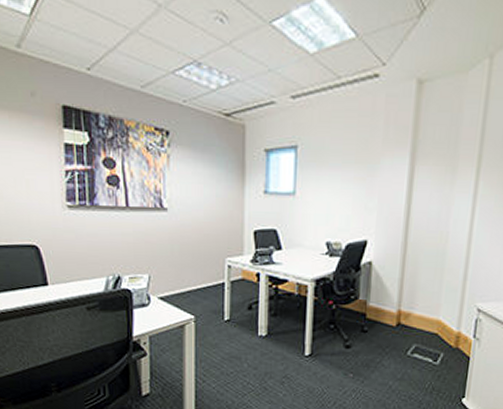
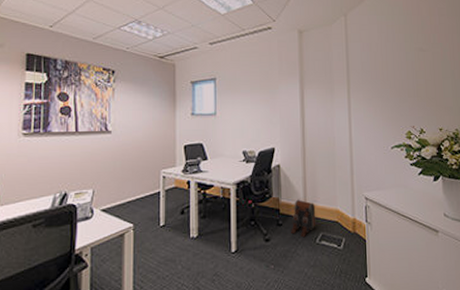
backpack: none [377,304,411,348] -> present [291,199,316,238]

